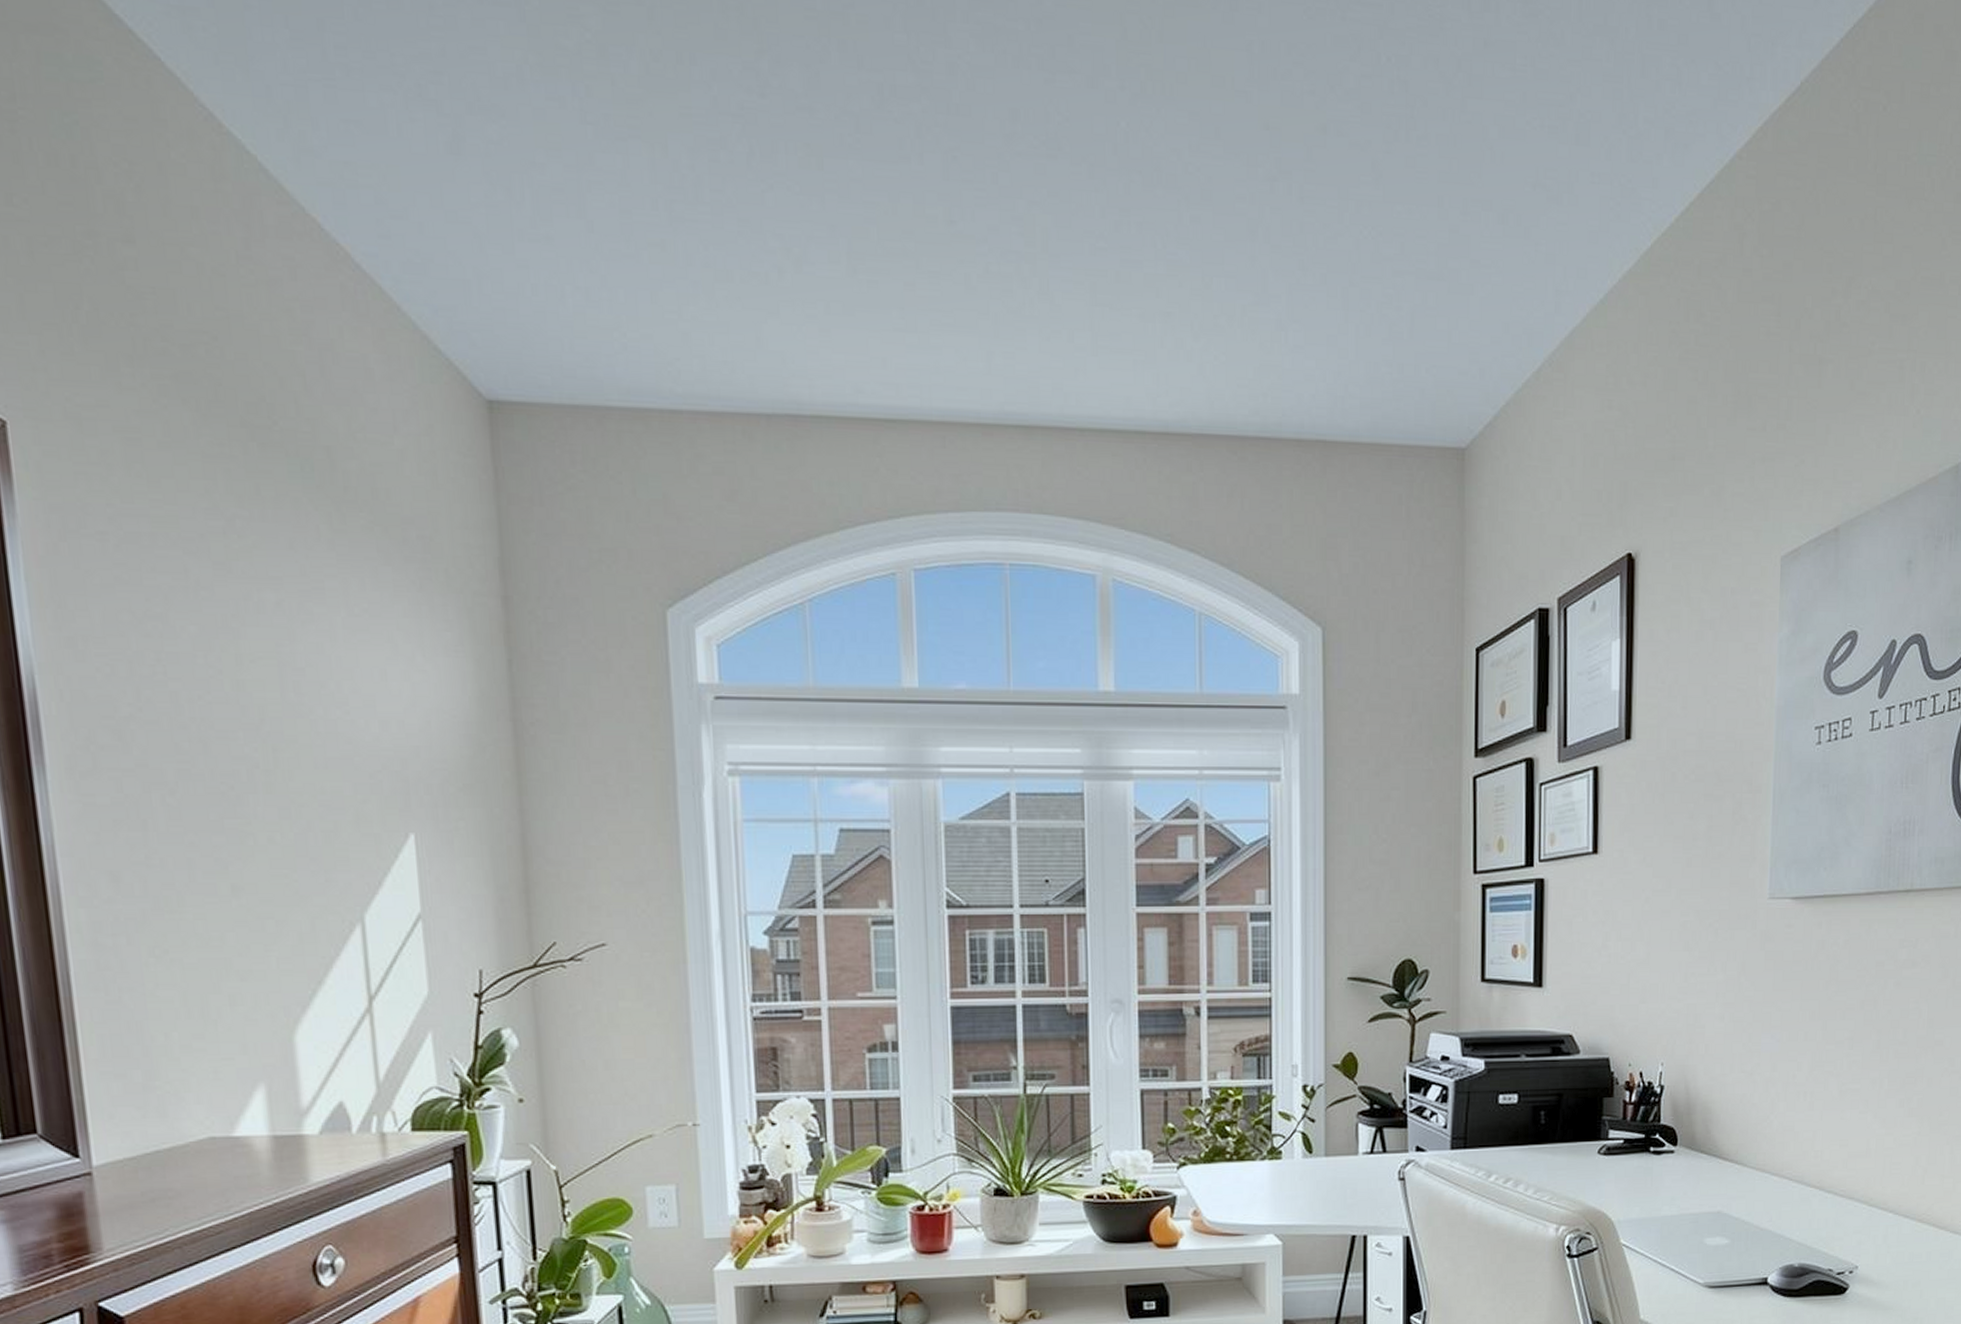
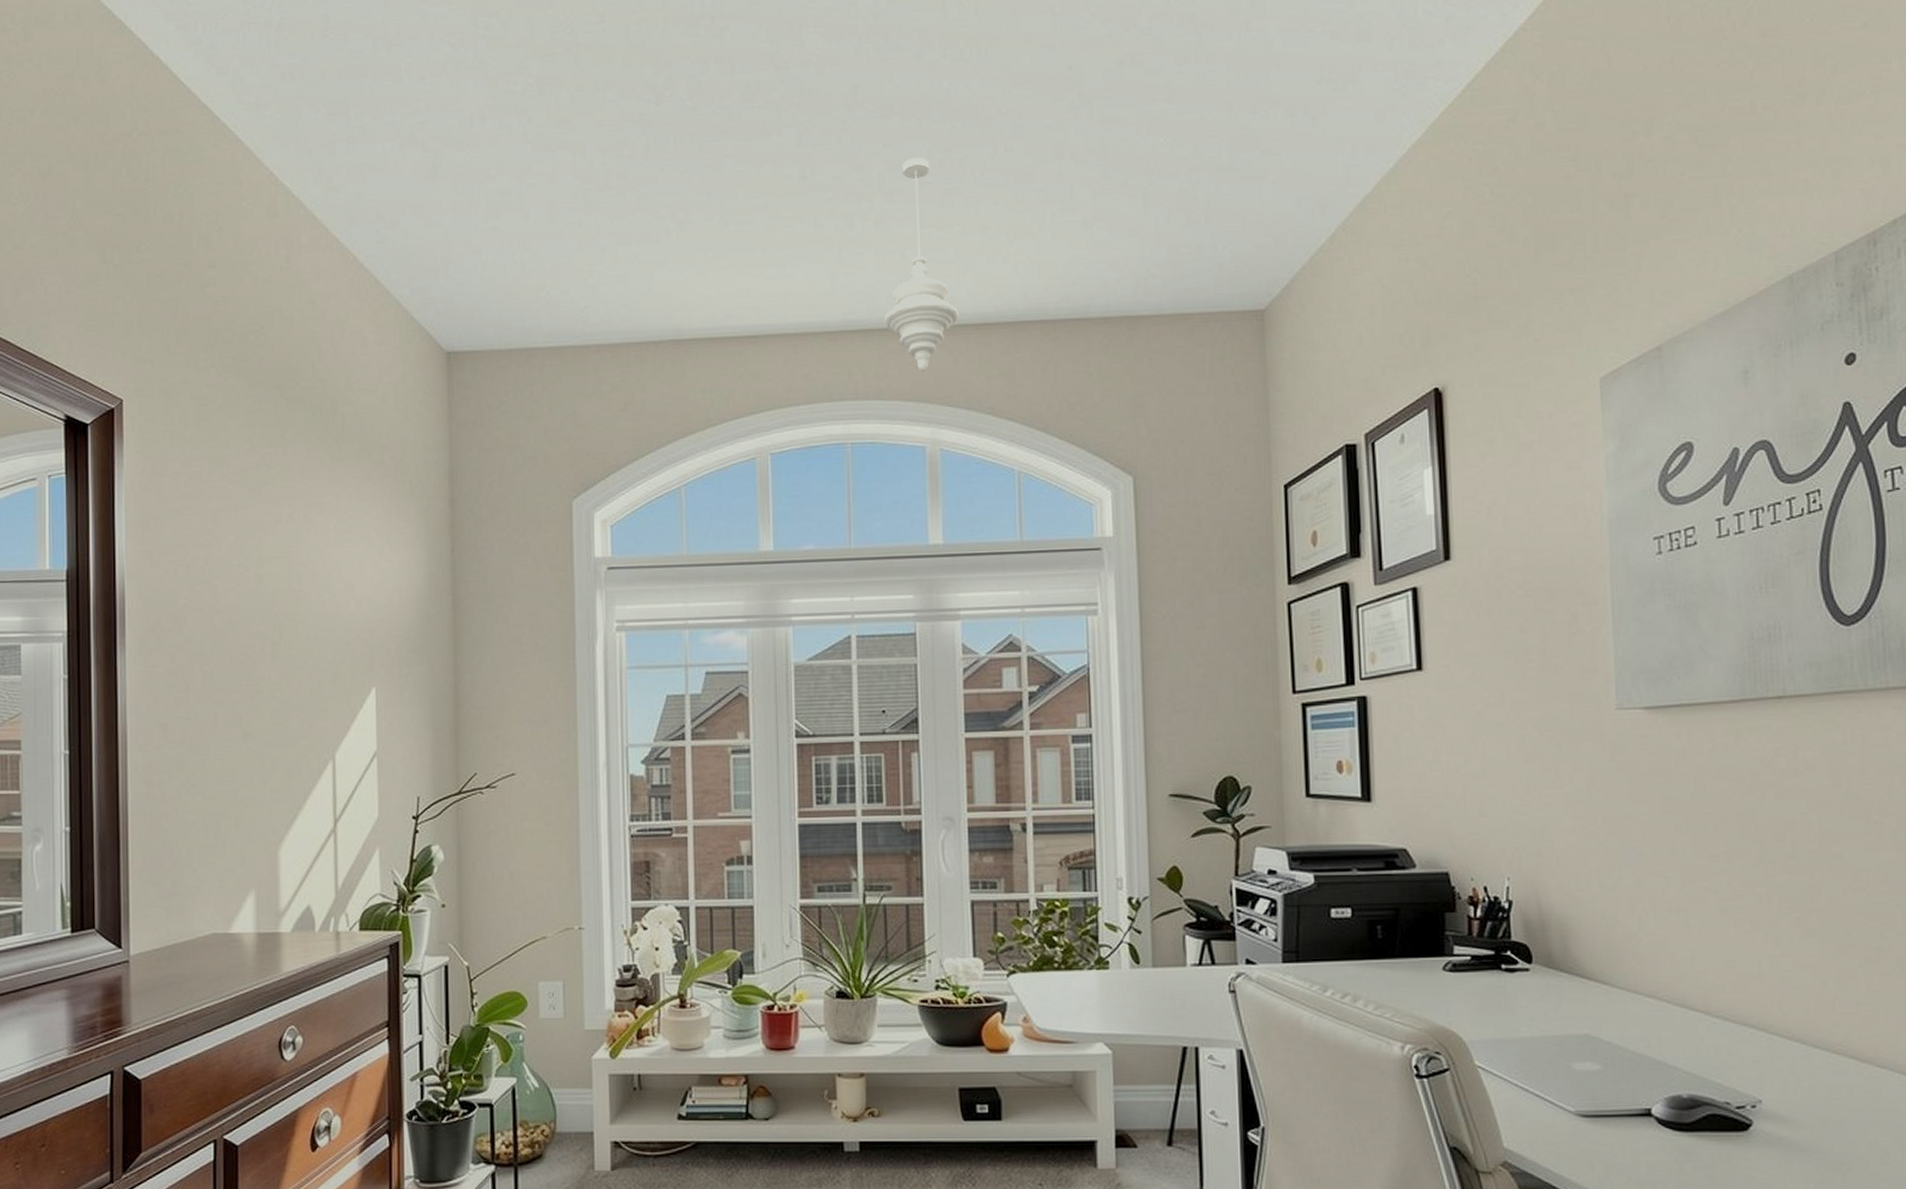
pendant light: none [1048,214,1136,485] -> present [883,157,959,372]

